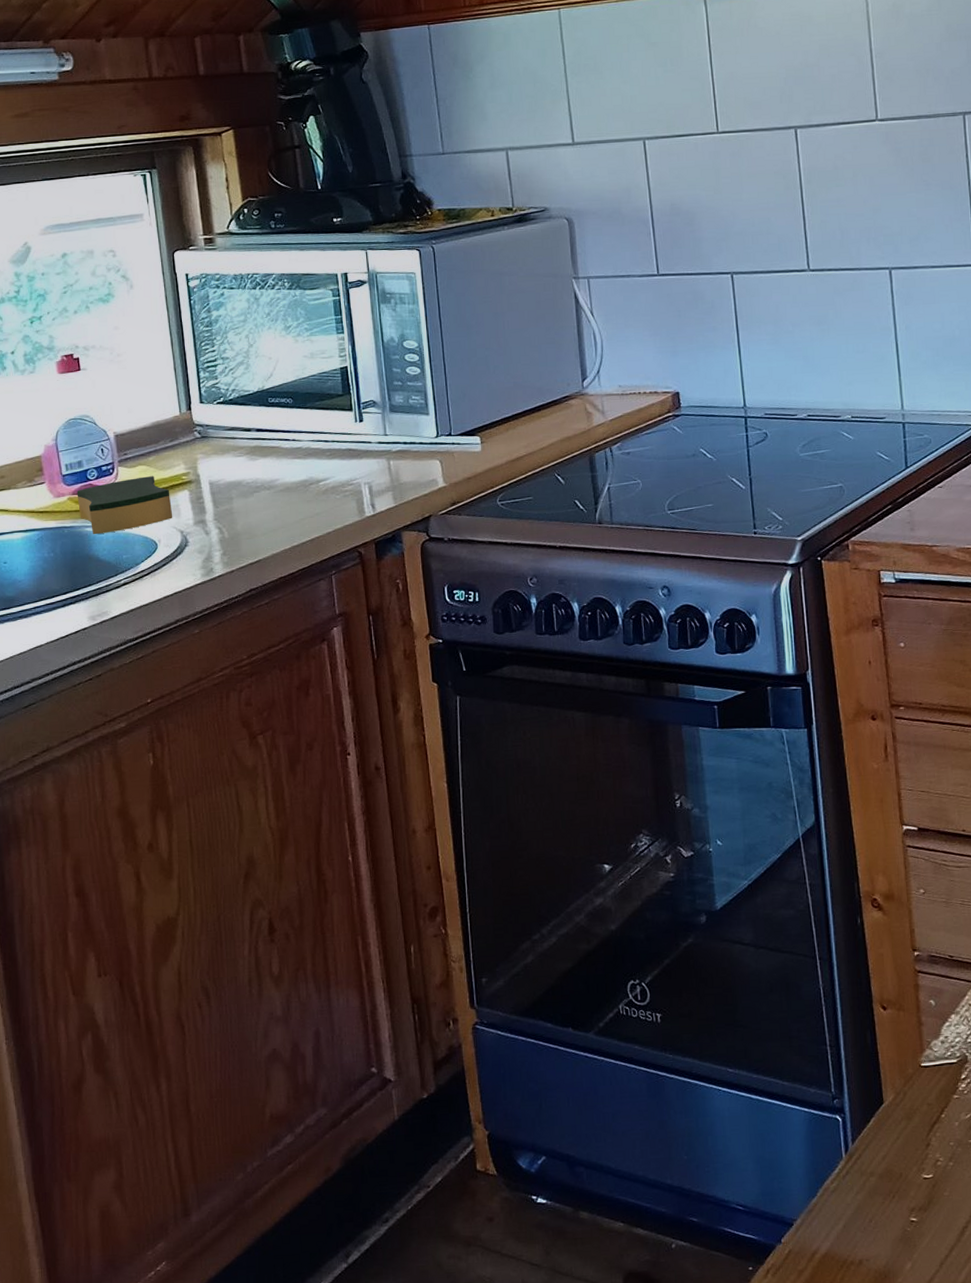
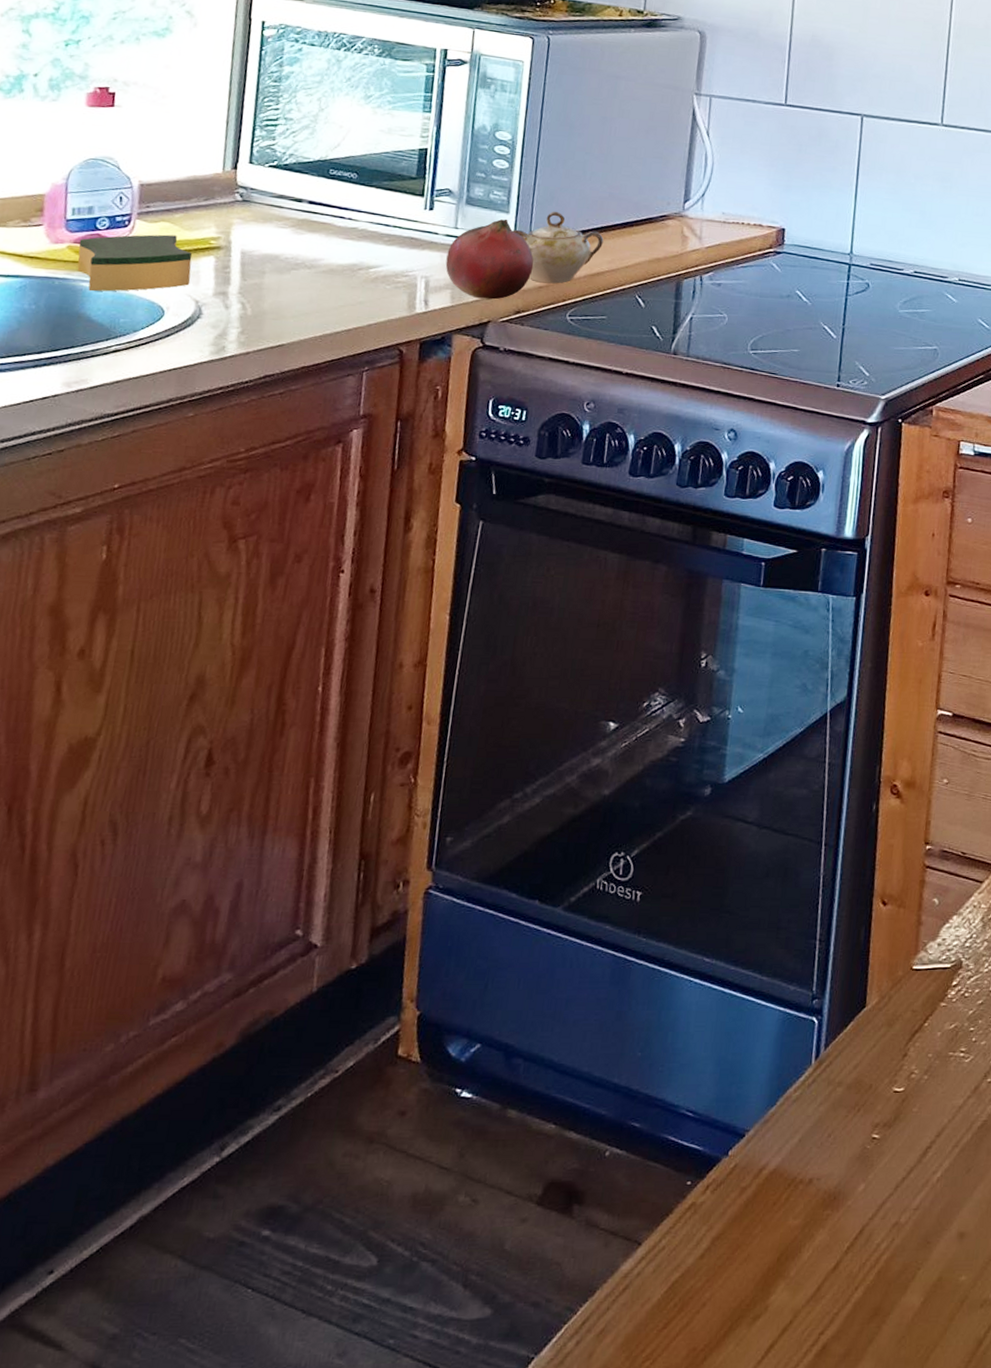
fruit: none [382,420,460,496] -> present [445,219,534,300]
sugar bowl: none [435,406,517,474] -> present [512,211,604,284]

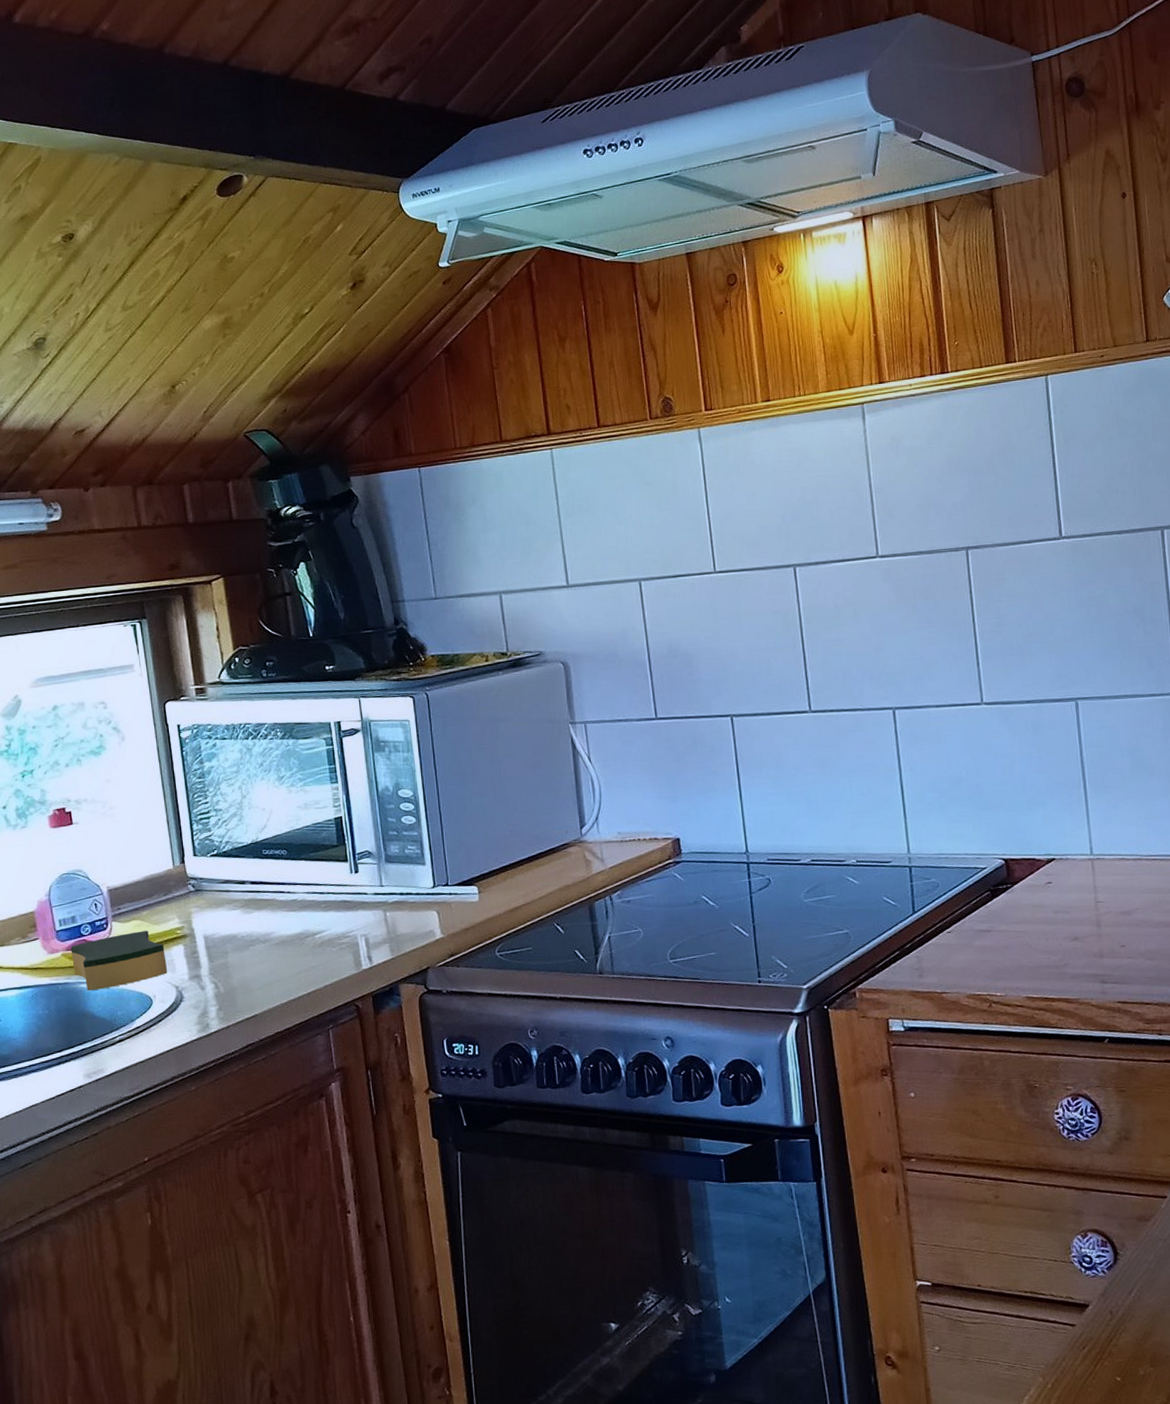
fruit: present [445,219,534,300] -> none [379,870,457,948]
sugar bowl: present [512,211,604,284] -> none [432,856,515,925]

